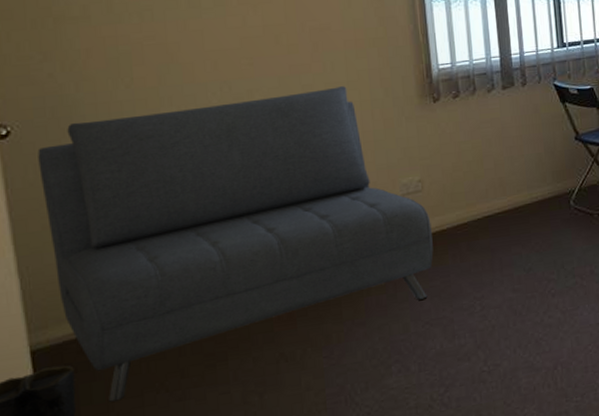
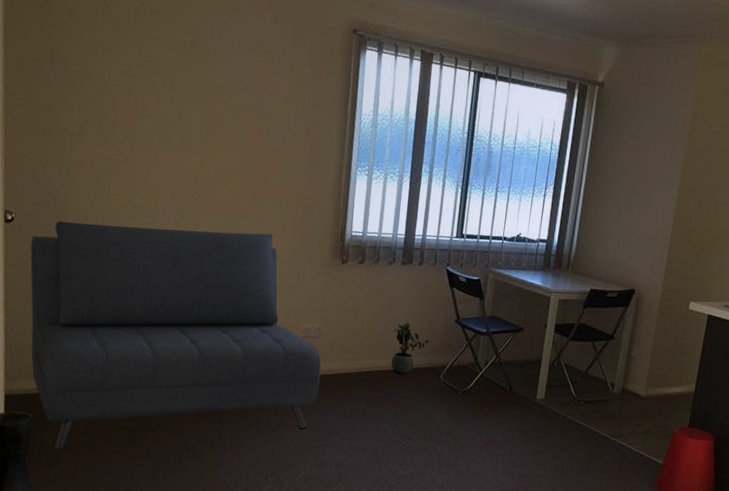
potted plant: none [508,151,551,212] -> present [391,322,430,375]

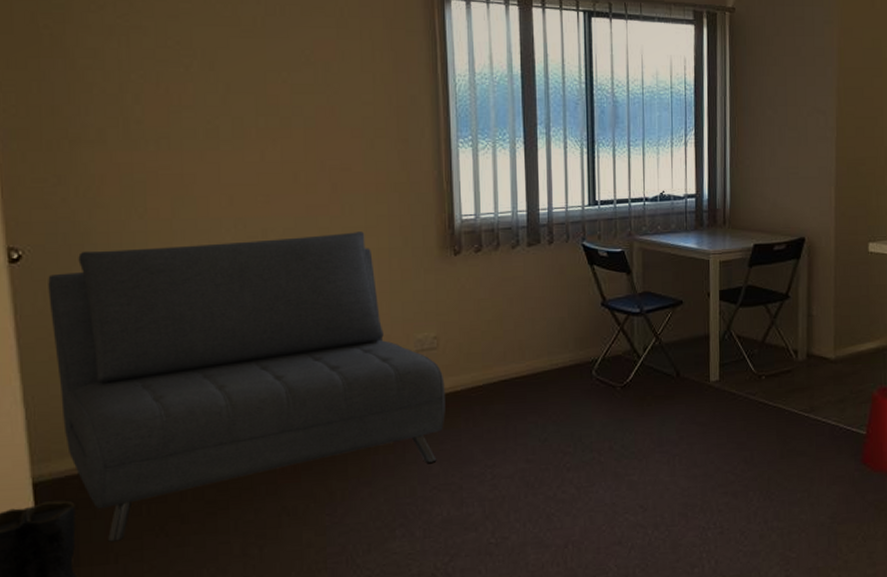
potted plant: present [391,322,430,375] -> none [529,313,574,379]

